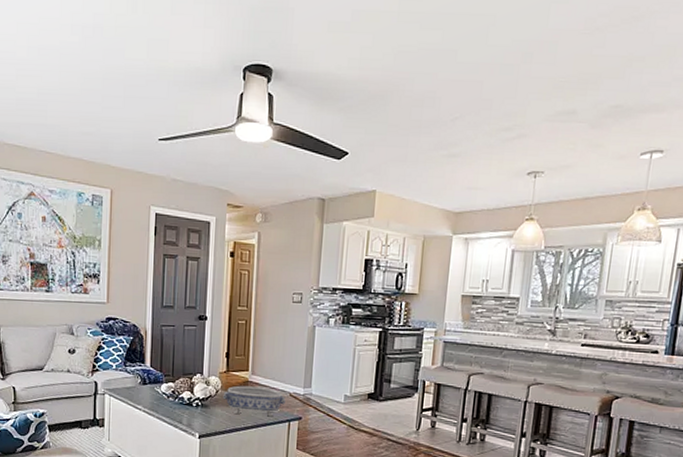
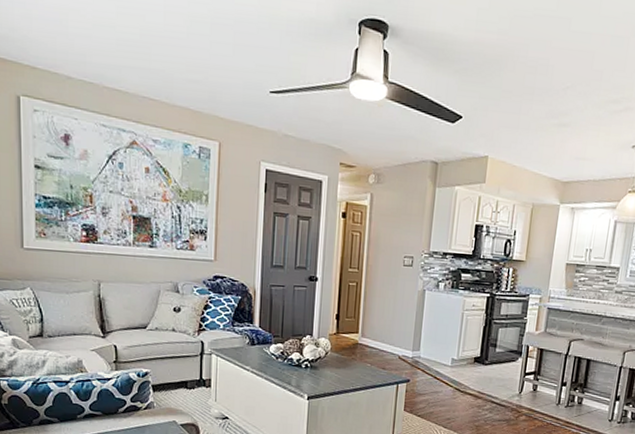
decorative bowl: present [223,385,286,417] -> none [332,347,394,379]

